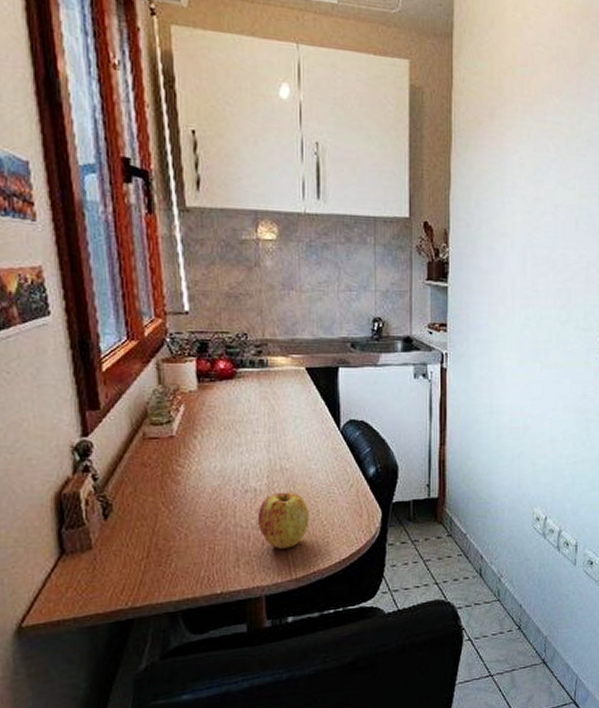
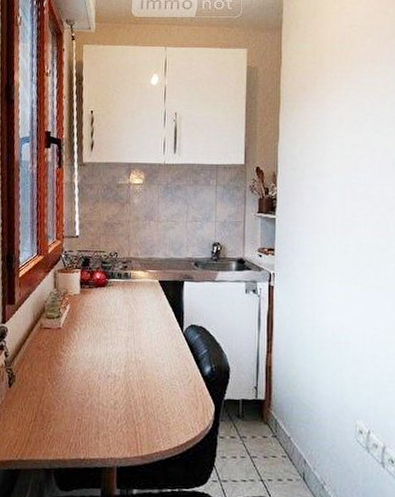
apple: present [257,492,309,549] -> none [115,380,155,429]

